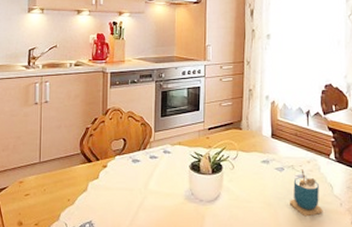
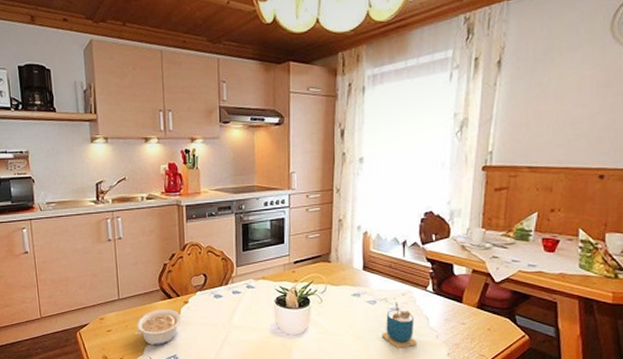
legume: none [53,173,99,211] -> present [135,309,182,346]

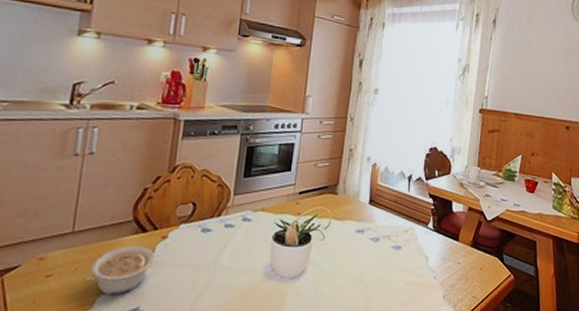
cup: present [382,302,418,349] -> none [382,239,416,292]

